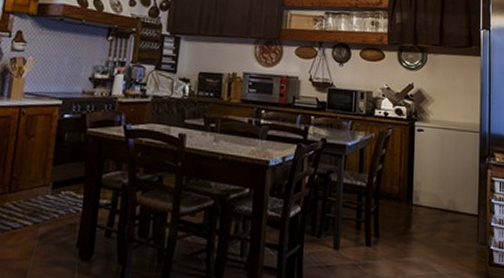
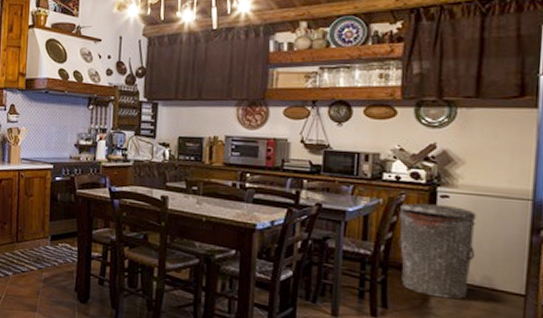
trash can: none [386,136,443,224] -> present [397,203,477,300]

